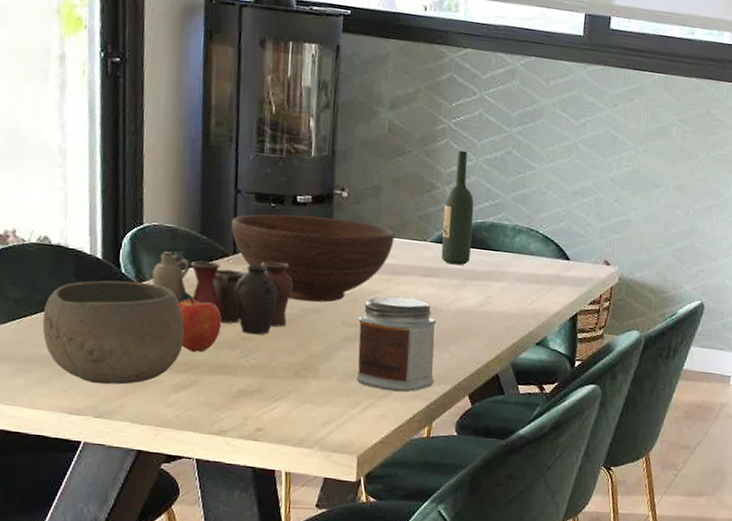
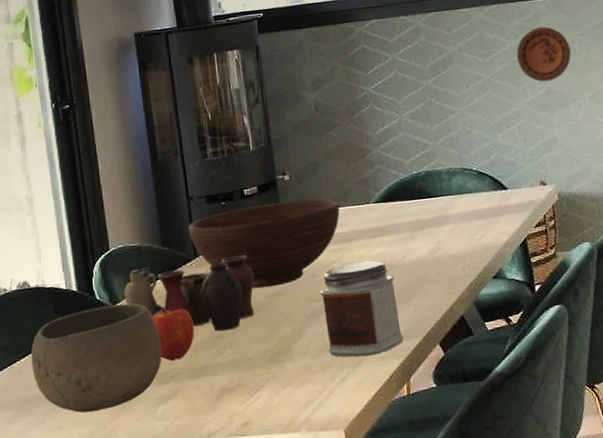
wine bottle: present [441,150,474,266] -> none [378,111,413,220]
decorative plate: none [609,101,667,161] -> present [516,26,571,82]

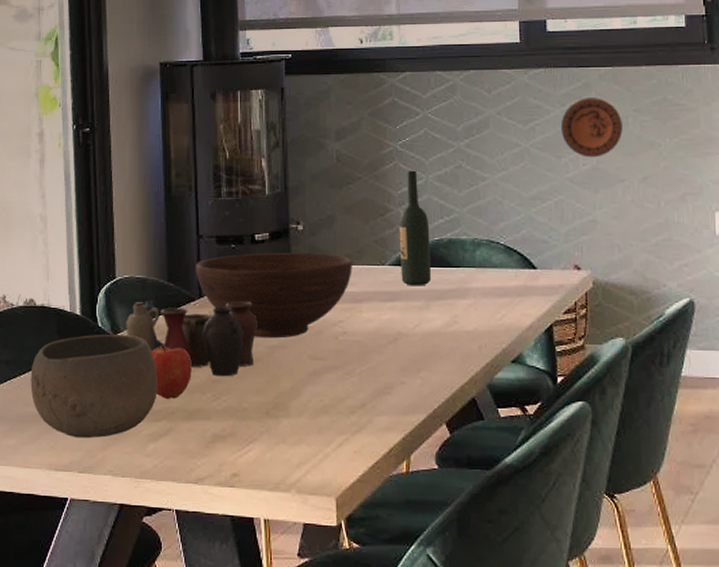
jar: present [320,260,403,358] -> none [324,325,407,425]
wine bottle: none [378,111,413,220] -> present [399,170,431,286]

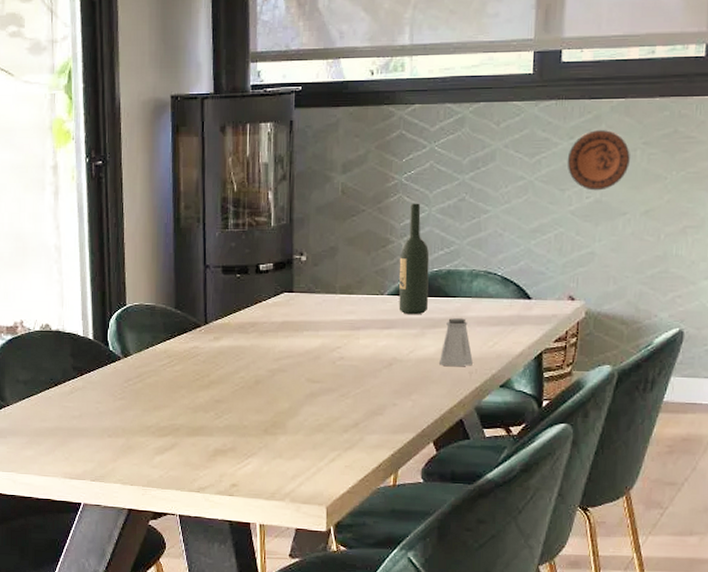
bowl: present [30,333,158,439] -> none [47,357,164,451]
vase: present [126,300,259,377] -> none [135,326,260,397]
apple: present [151,345,192,400] -> none [159,368,196,418]
fruit bowl: present [196,252,352,339] -> none [202,281,352,363]
saltshaker: none [447,289,481,341] -> present [439,318,473,367]

